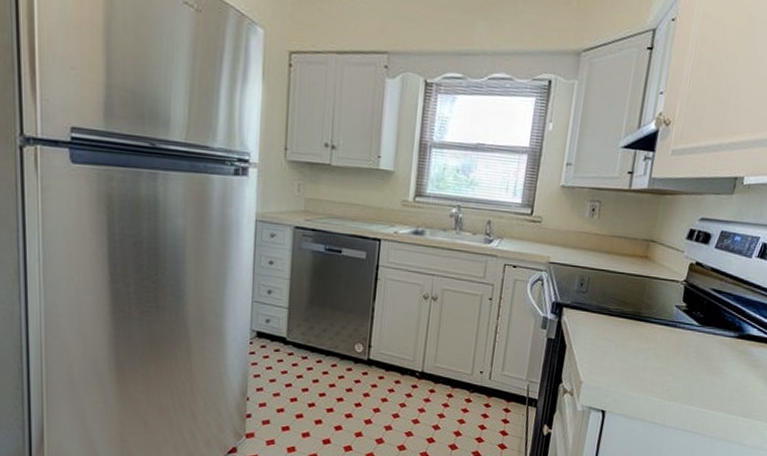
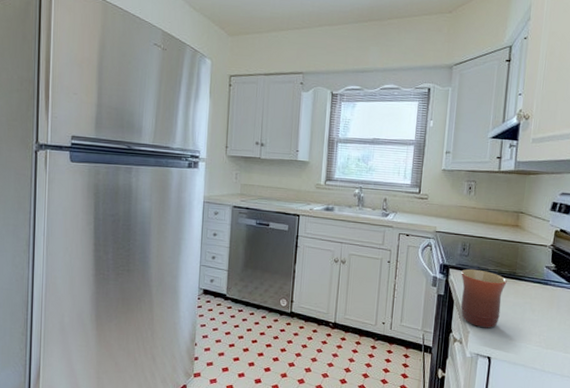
mug: none [573,308,630,378] -> present [460,268,507,329]

